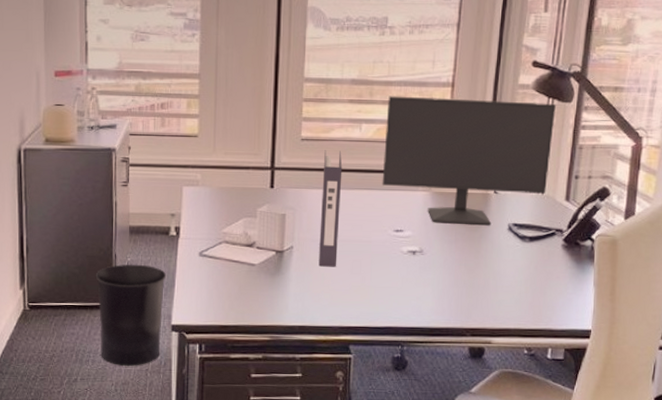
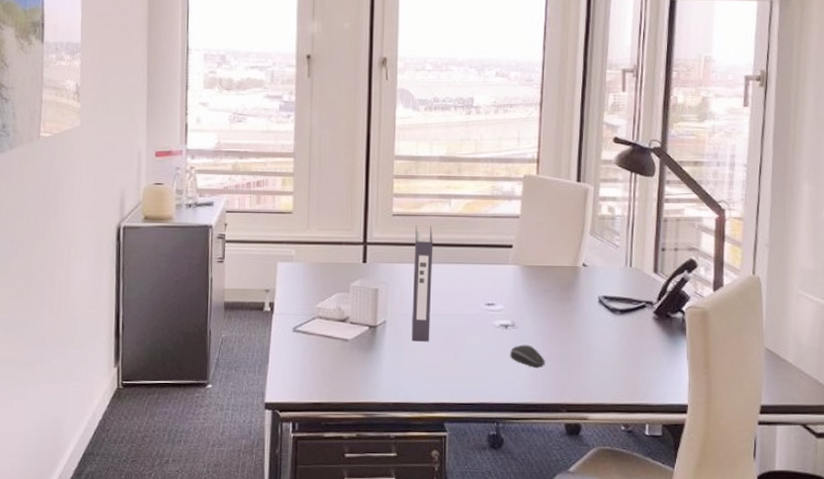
waste bin: present [95,264,167,366] -> none [190,340,261,446]
computer monitor: present [382,96,556,225] -> none [472,172,639,298]
computer mouse: none [417,270,452,293] -> present [510,344,545,367]

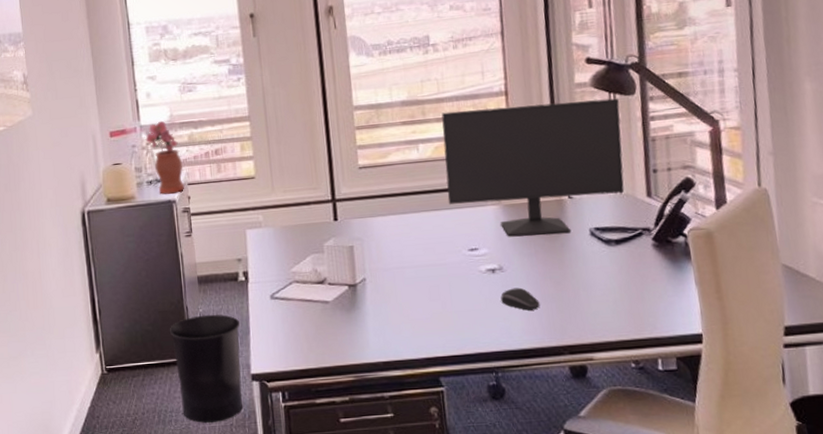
potted flower: none [190,147,224,219] -> present [145,120,185,194]
waste bin: none [190,340,261,446] -> present [169,314,243,423]
binder: present [412,225,433,342] -> none [384,174,413,297]
computer monitor: none [472,172,639,298] -> present [441,98,625,236]

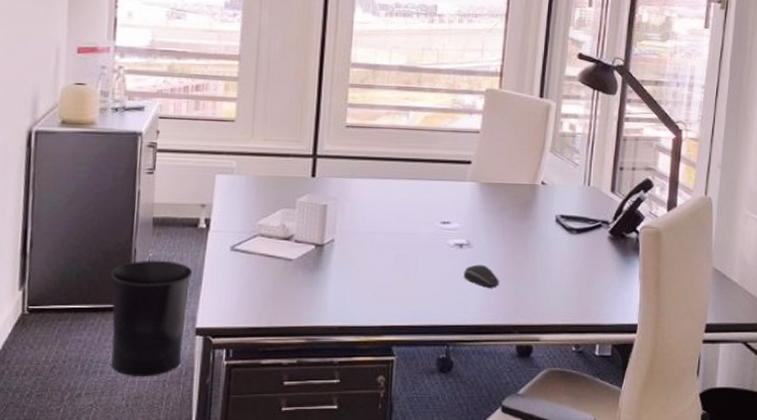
potted flower: present [145,120,185,194] -> none [118,44,157,125]
computer monitor: present [441,98,625,236] -> none [429,83,601,217]

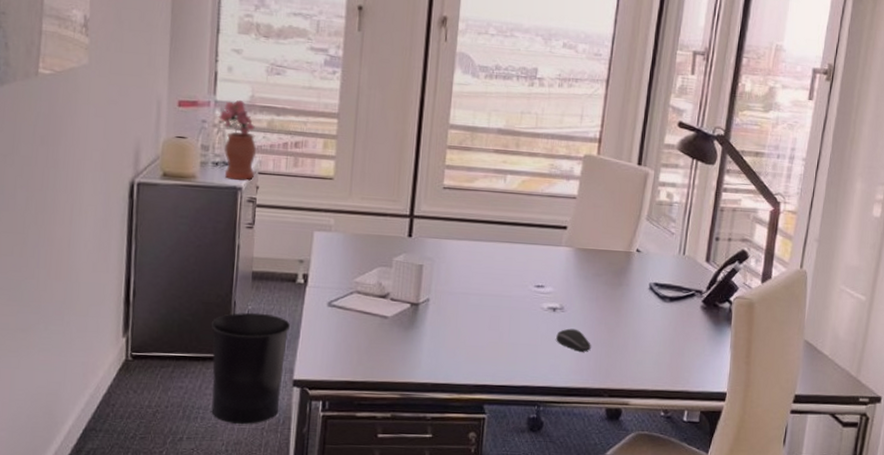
potted flower: none [118,44,157,125] -> present [219,99,257,180]

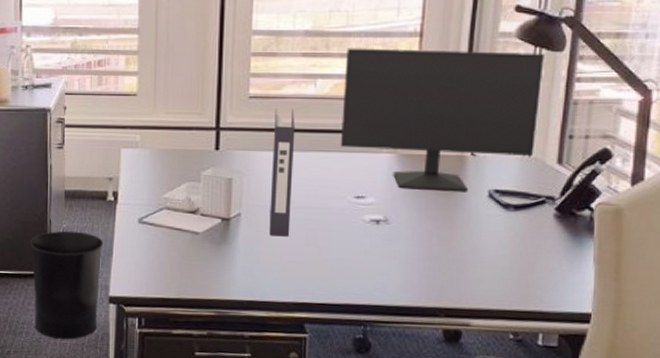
potted flower: present [219,99,257,180] -> none [25,23,62,102]
binder: none [455,200,485,322] -> present [269,108,296,237]
computer monitor: none [524,148,700,284] -> present [340,48,544,191]
computer mouse: present [556,328,591,352] -> none [381,242,422,267]

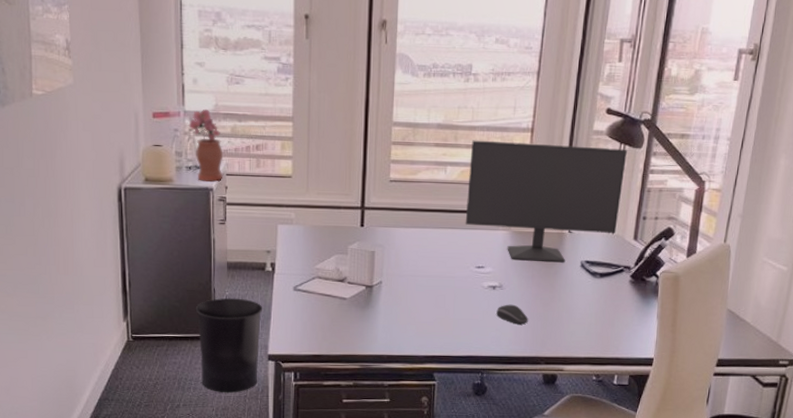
potted flower: none [25,23,62,102] -> present [188,109,224,182]
binder: present [269,108,296,237] -> none [406,191,429,301]
computer mouse: none [381,242,422,267] -> present [496,304,528,325]

